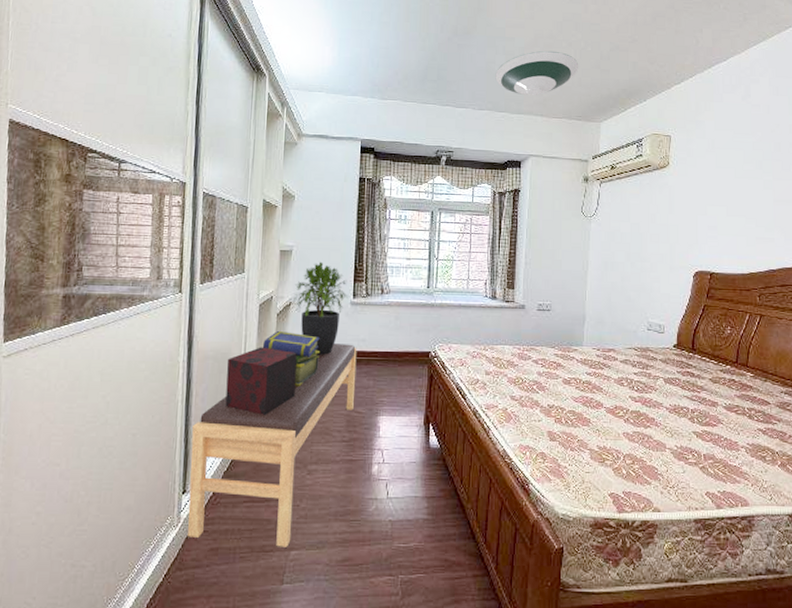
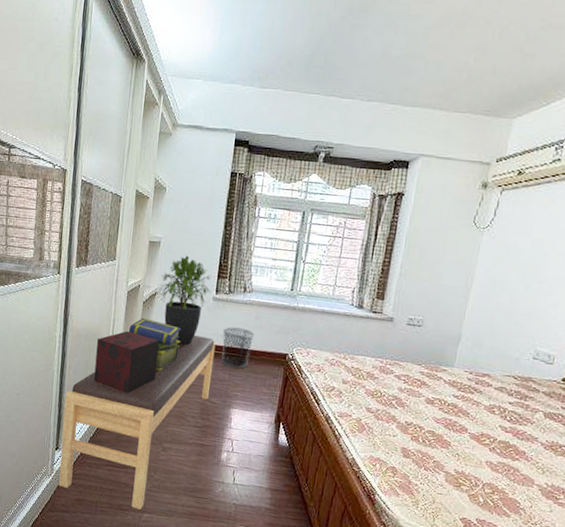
waste bin: none [364,330,395,373] -> present [221,327,254,369]
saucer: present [495,50,579,96] -> none [391,30,496,86]

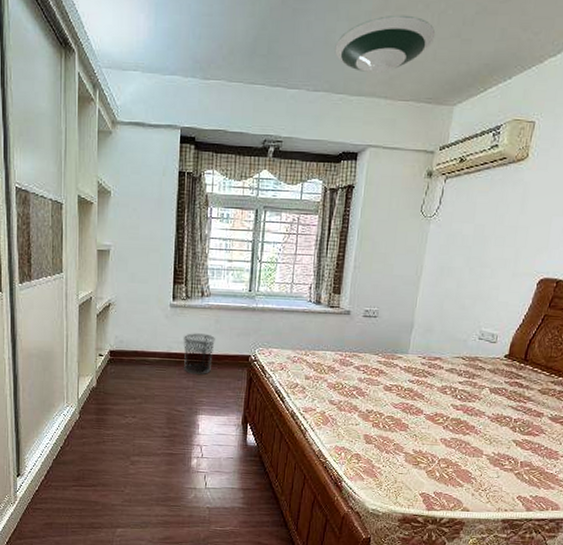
bench: present [59,335,216,510] -> none [22,345,177,525]
decorative box: present [93,331,159,393] -> none [50,346,118,411]
stack of books: present [129,317,182,371] -> none [85,331,141,385]
potted plant: present [159,255,212,346] -> none [113,262,169,356]
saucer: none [391,30,496,86] -> present [335,15,436,74]

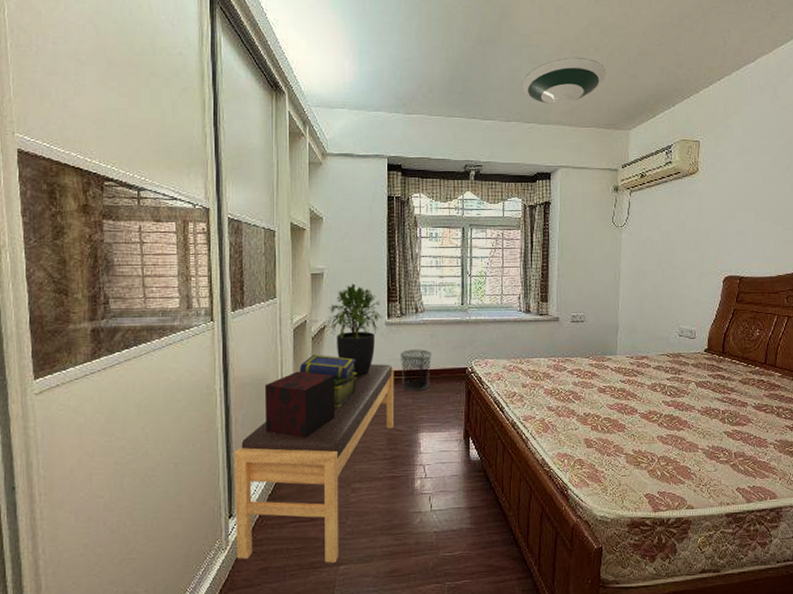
bench: none [22,345,177,525] -> present [234,364,395,563]
decorative box: none [50,346,118,411] -> present [264,371,335,438]
stack of books: none [85,331,141,385] -> present [300,354,358,408]
potted plant: none [113,262,169,356] -> present [327,283,383,376]

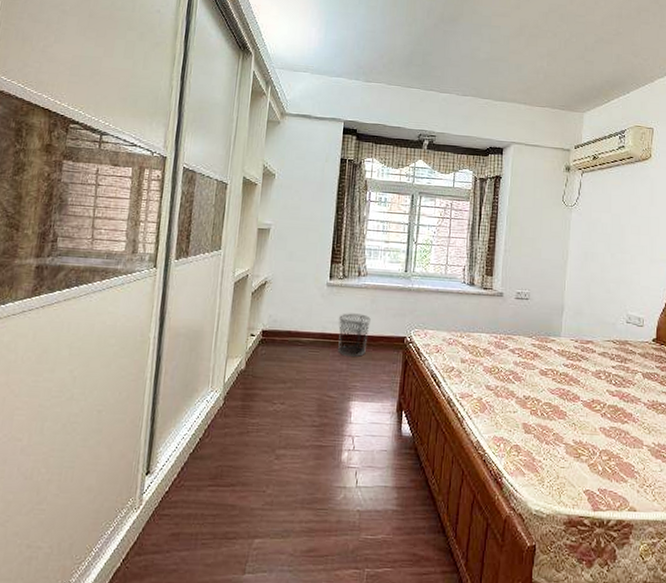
bench: present [234,364,395,563] -> none [149,325,332,535]
decorative box: present [264,371,335,438] -> none [194,325,270,396]
stack of books: present [300,354,358,408] -> none [236,309,294,368]
potted plant: present [327,283,383,376] -> none [269,241,326,337]
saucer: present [522,57,607,105] -> none [480,40,563,84]

